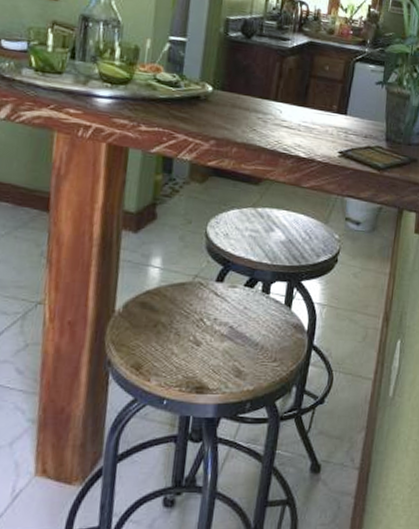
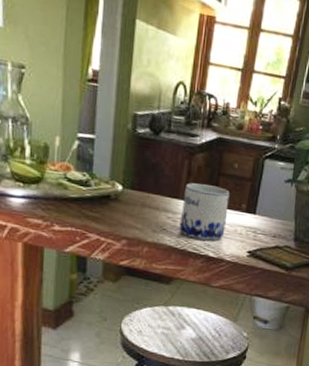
mug: none [269,84,321,142] -> present [179,183,230,241]

